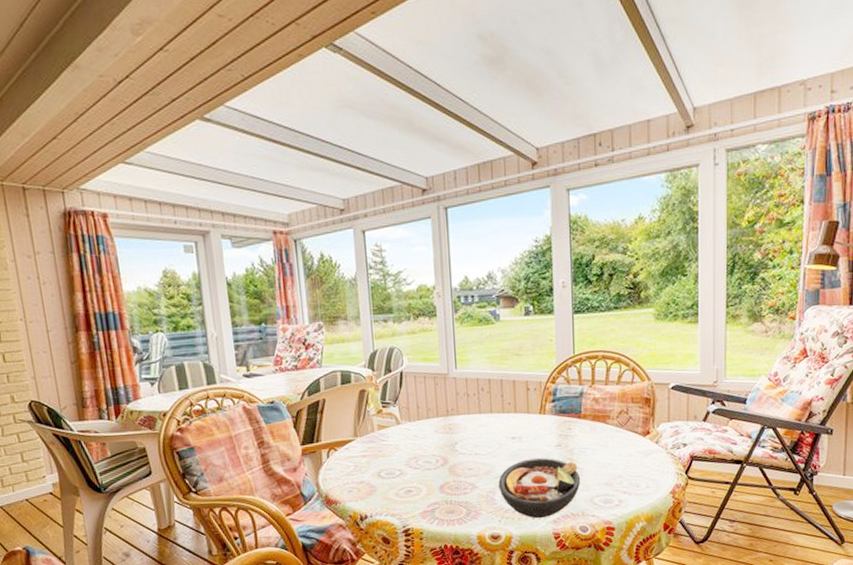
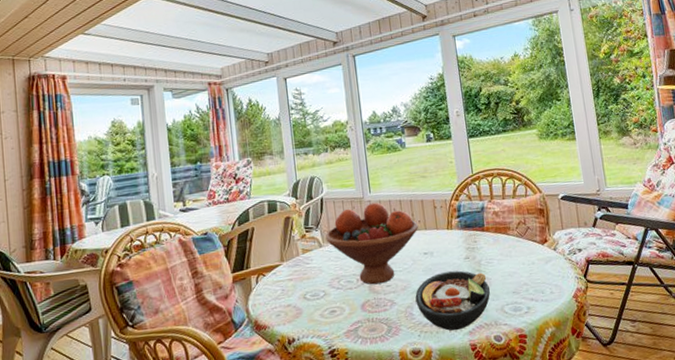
fruit bowl: none [404,380,507,467] -> present [326,202,418,285]

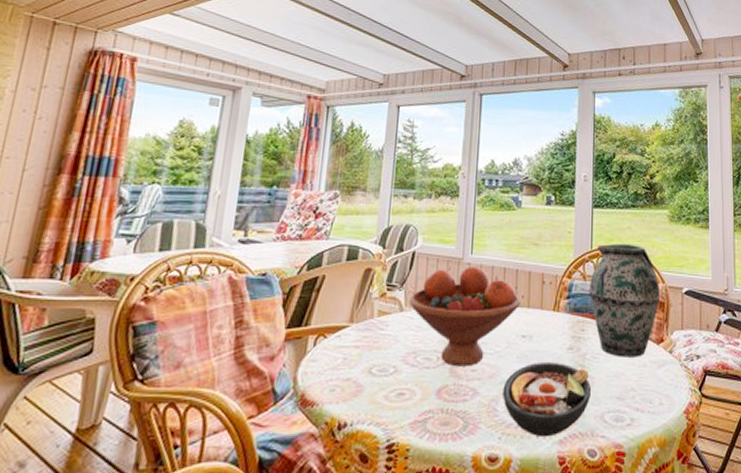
vase: none [475,164,540,260] -> present [588,243,660,357]

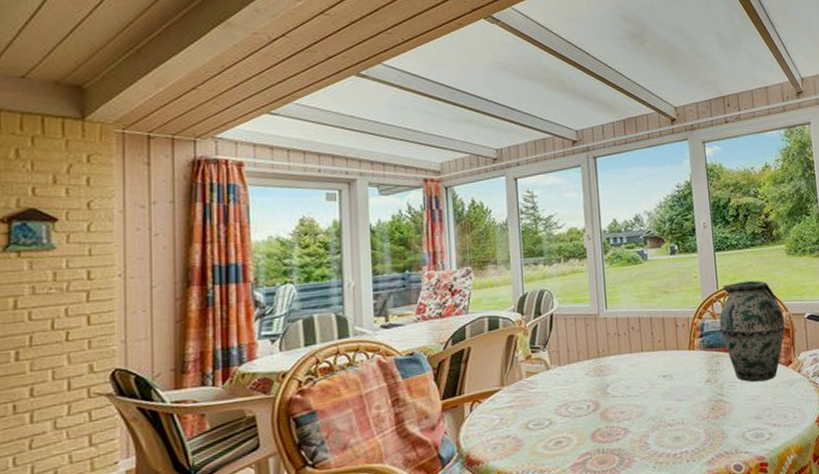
fruit bowl: present [410,266,520,367] -> none [554,319,657,412]
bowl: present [503,363,591,438] -> none [651,394,731,461]

